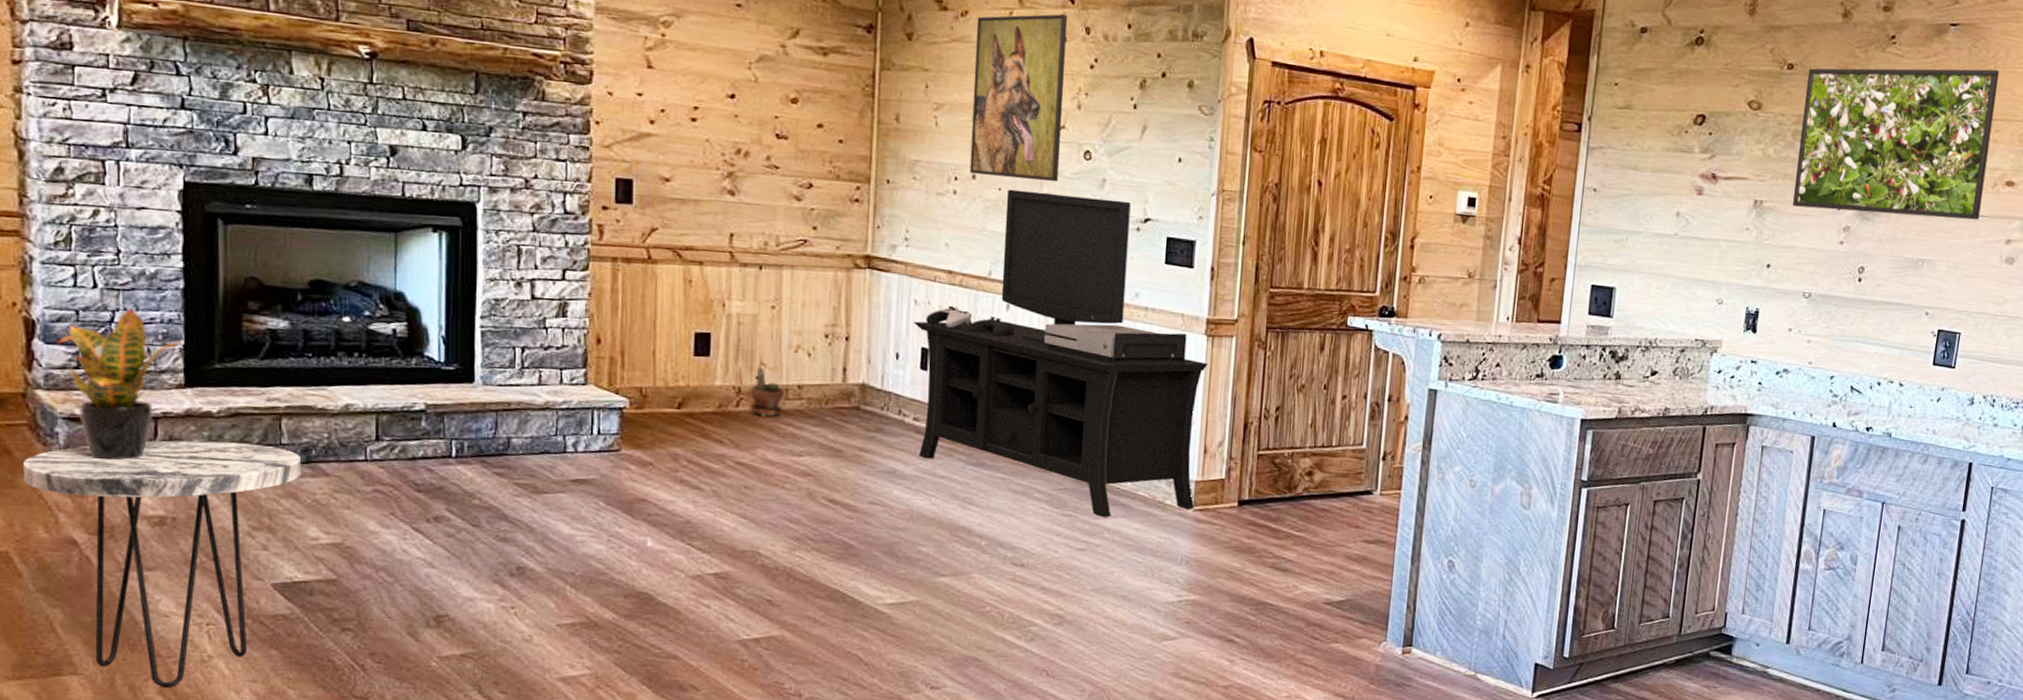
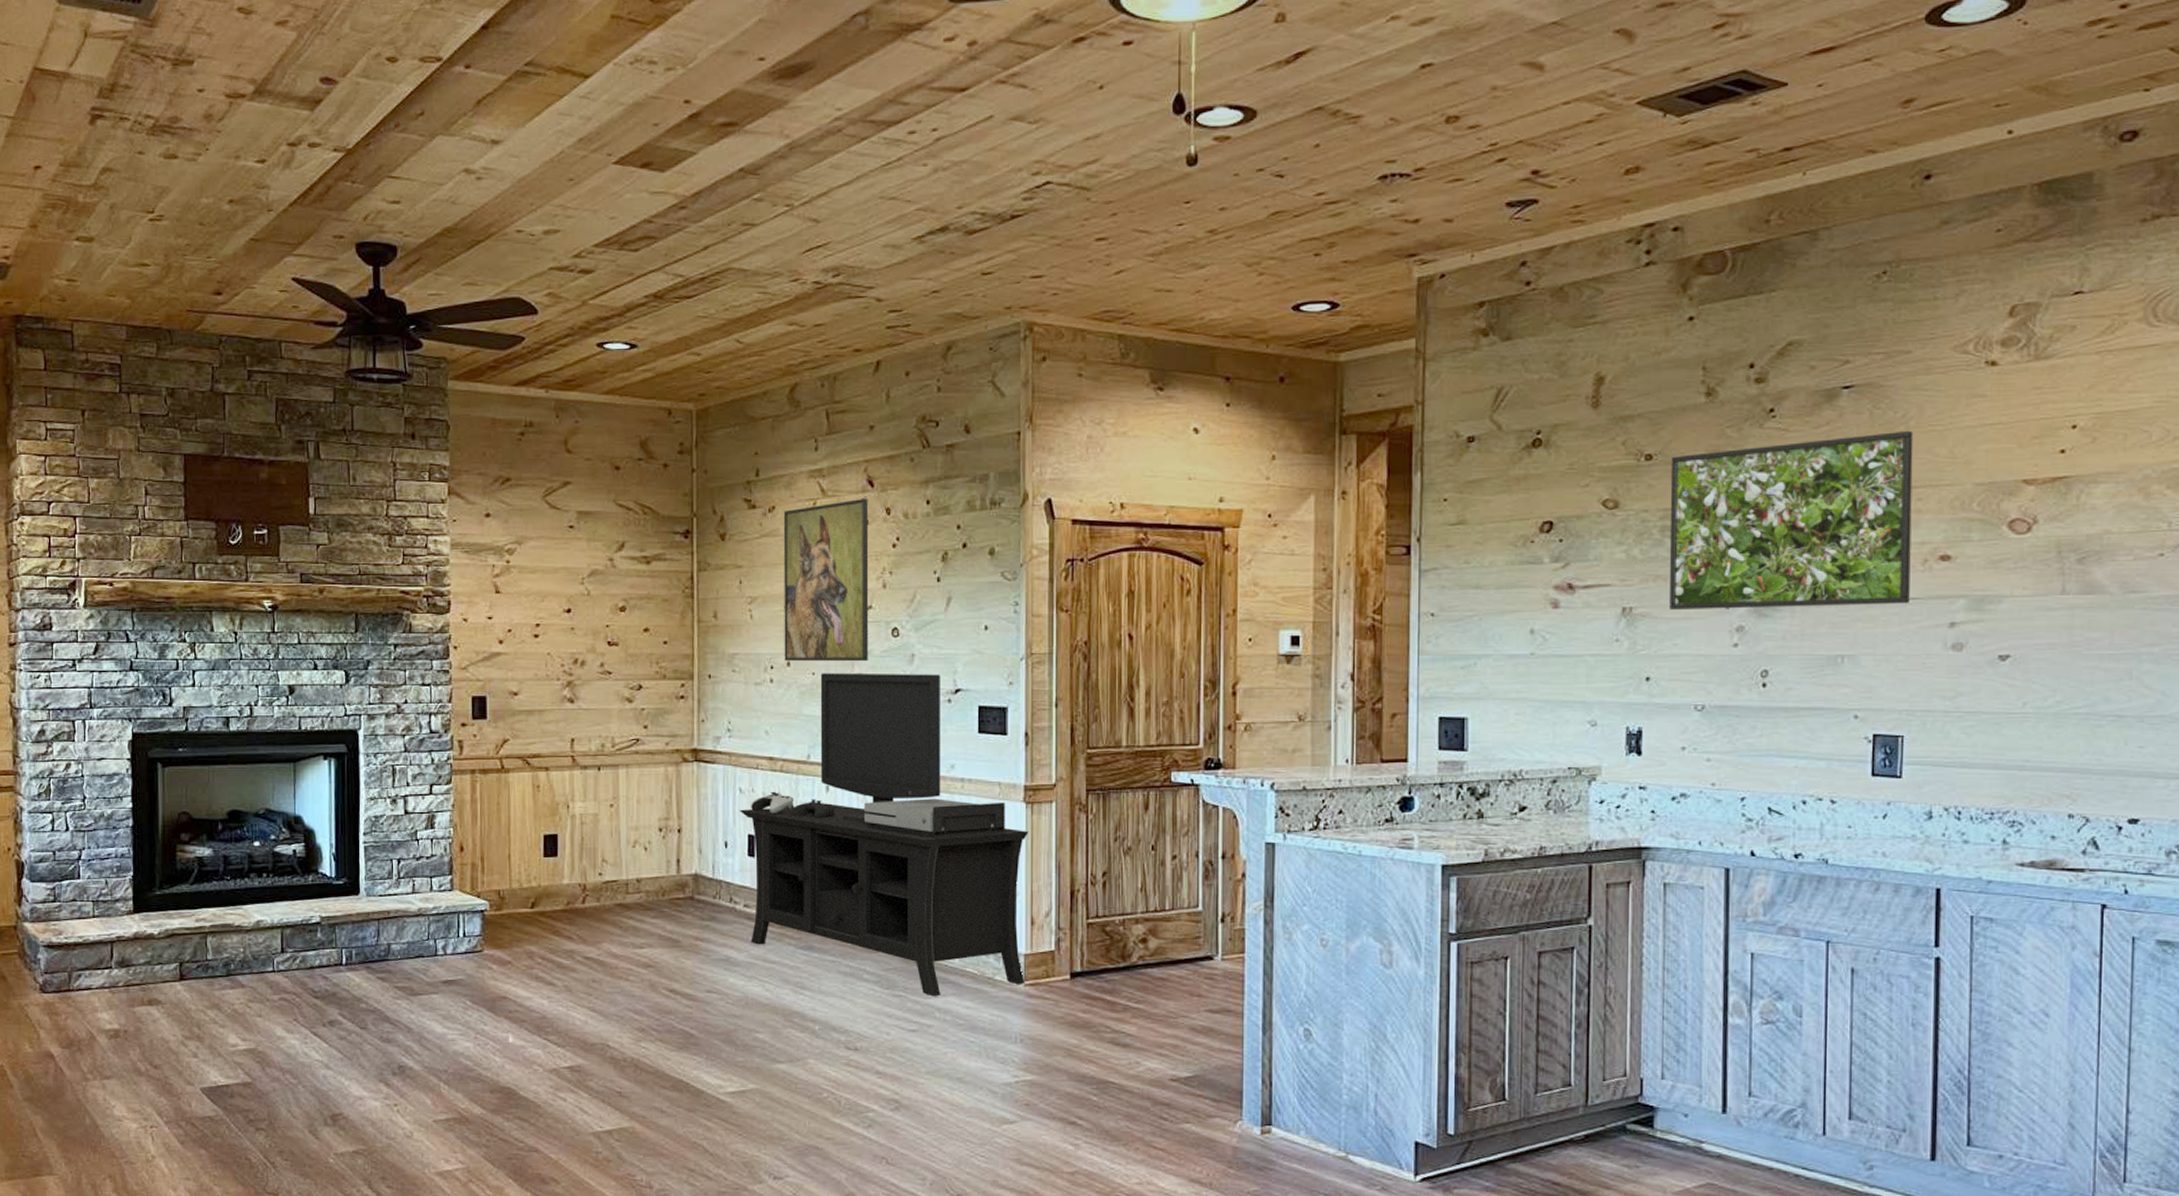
side table: present [24,440,301,688] -> none [15,960,222,1186]
potted plant: present [56,308,183,461] -> none [39,847,132,982]
potted plant: present [749,366,784,417] -> none [594,863,625,911]

